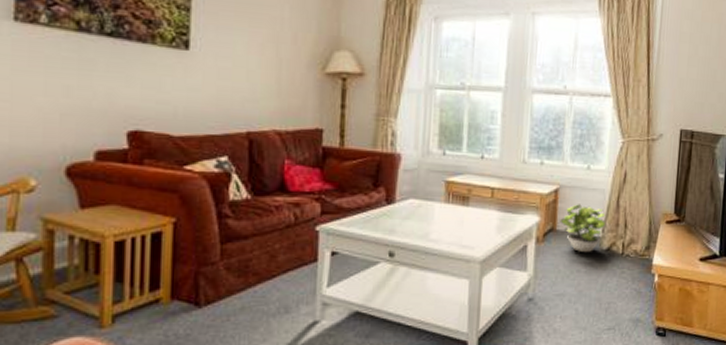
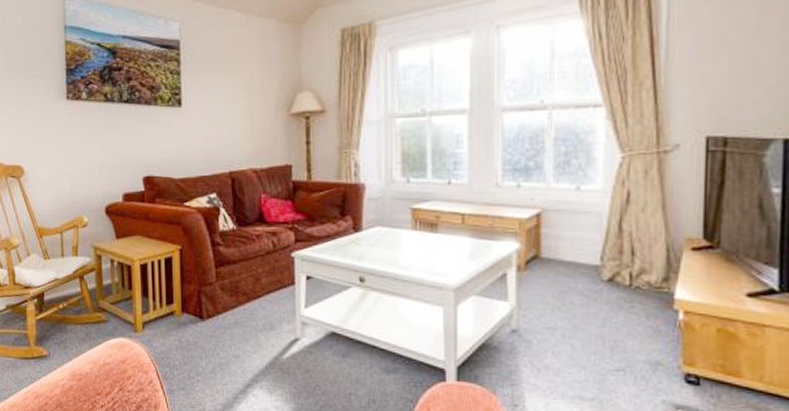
potted plant: present [560,204,606,253] -> none [545,229,604,284]

